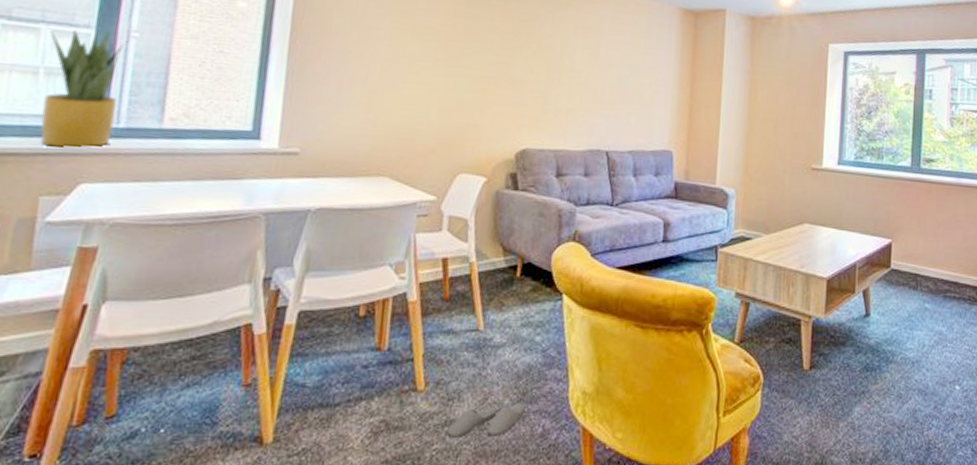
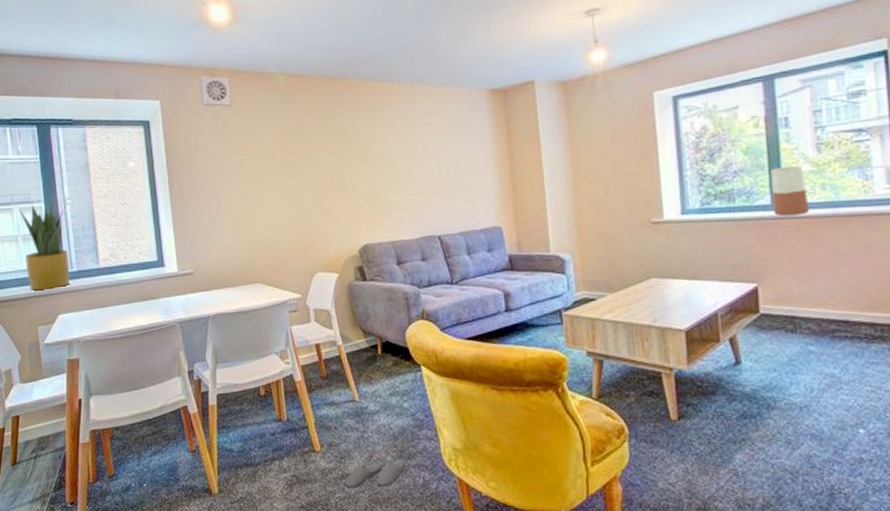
vase: none [912,134,940,181] -> present [770,166,810,217]

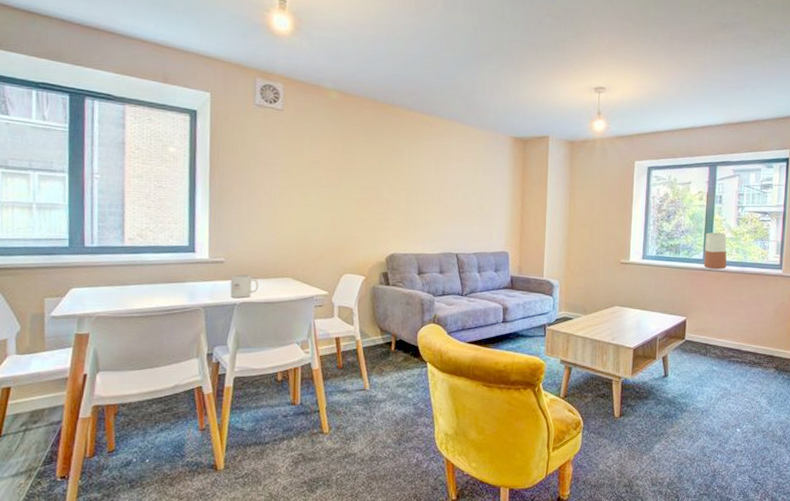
planter: present [17,203,70,292] -> none [35,174,94,263]
mug: none [201,284,230,310] -> present [230,274,259,298]
slippers: present [345,459,406,488] -> none [347,442,403,466]

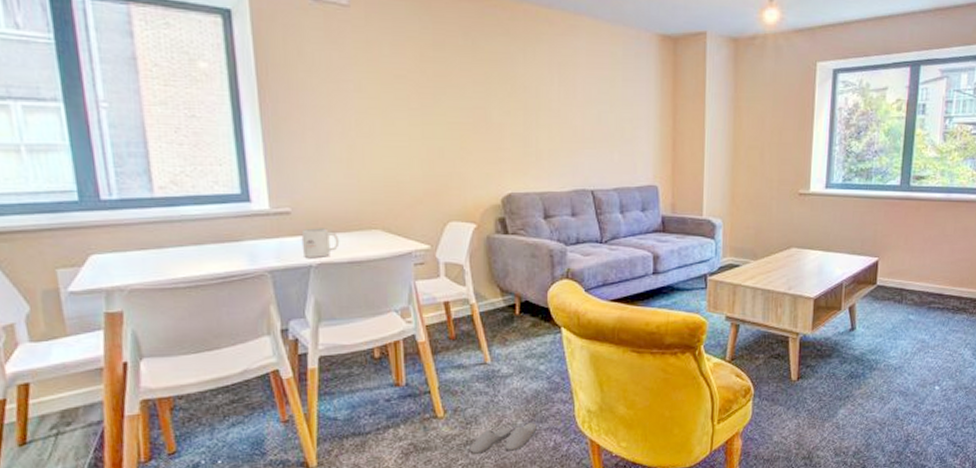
slippers: none [347,442,403,466] -> present [469,423,537,454]
vase: present [704,232,727,270] -> none [901,151,930,198]

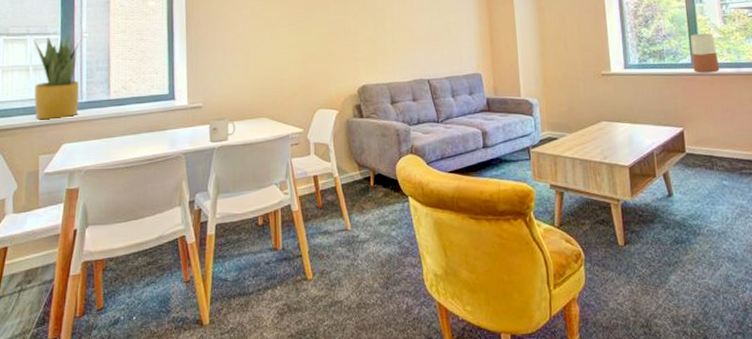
planter: none [17,104,108,224] -> present [32,36,83,121]
slippers: present [469,423,537,454] -> none [334,286,391,315]
vase: none [901,151,930,198] -> present [690,33,720,73]

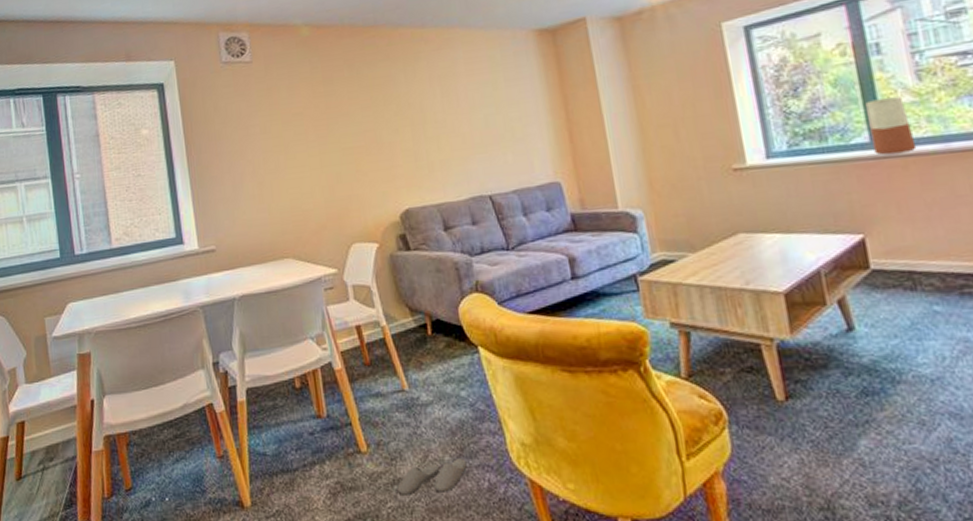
planter: present [32,36,83,121] -> none [22,178,80,278]
mug: present [208,118,236,142] -> none [225,261,258,291]
slippers: none [334,286,391,315] -> present [397,458,467,495]

